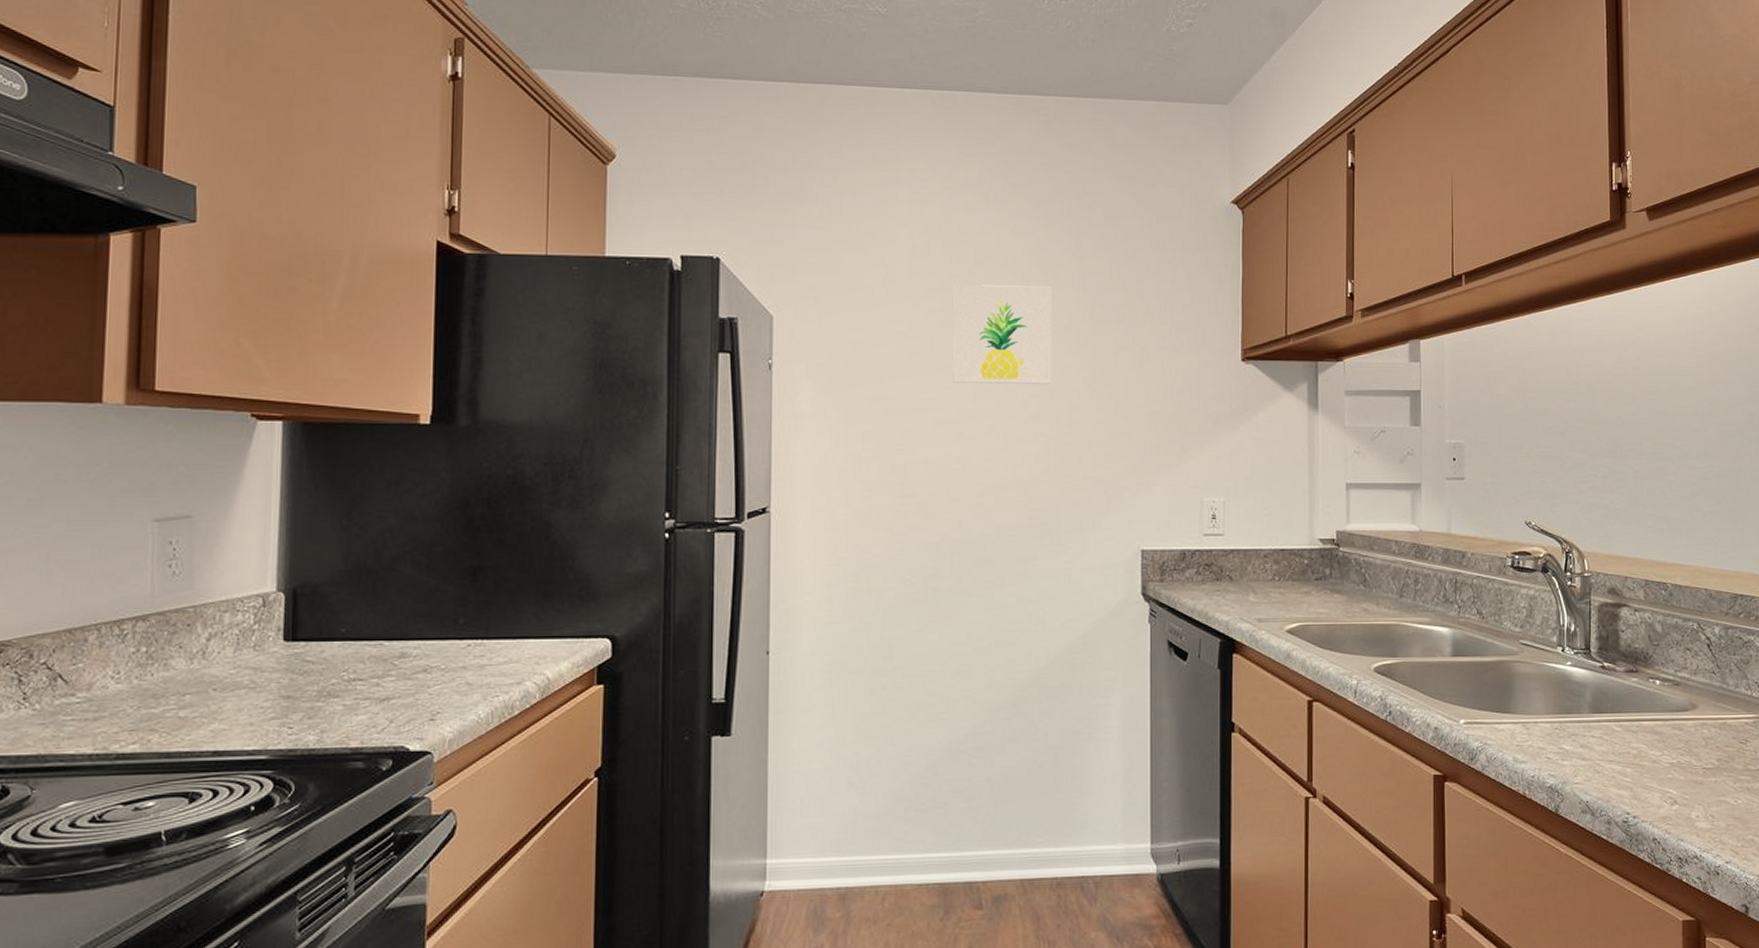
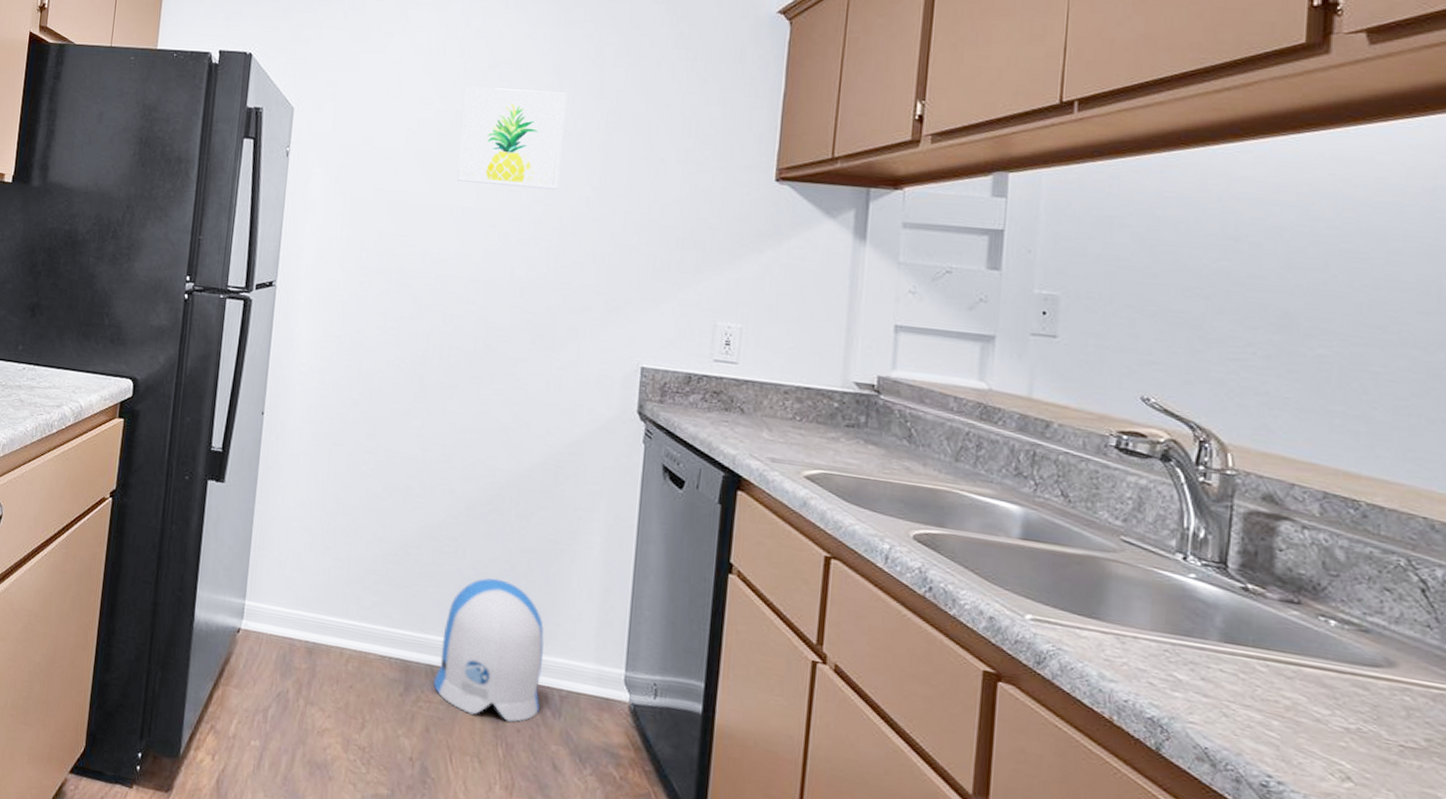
sun visor: none [972,780,1078,922] -> present [433,578,544,722]

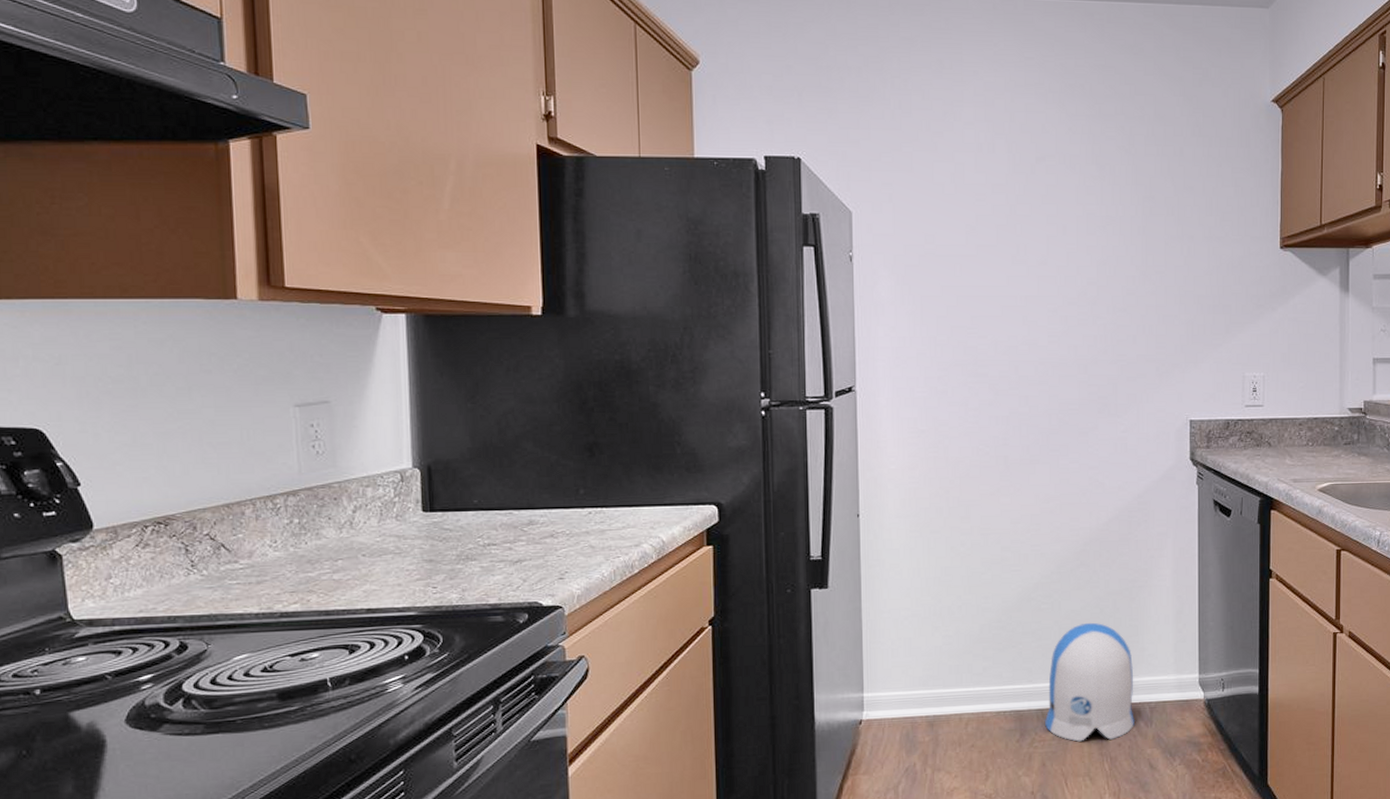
wall art: present [457,86,567,190] -> none [1017,180,1108,272]

